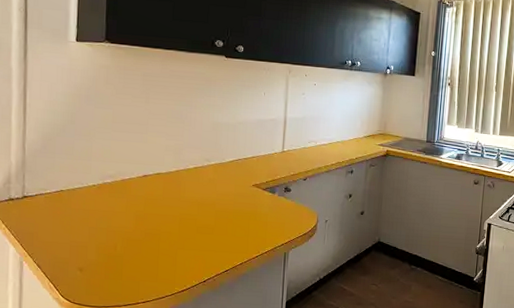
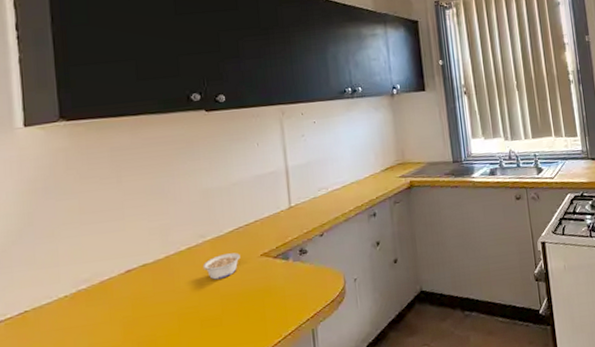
legume: none [204,178,236,198] -> present [202,252,240,280]

